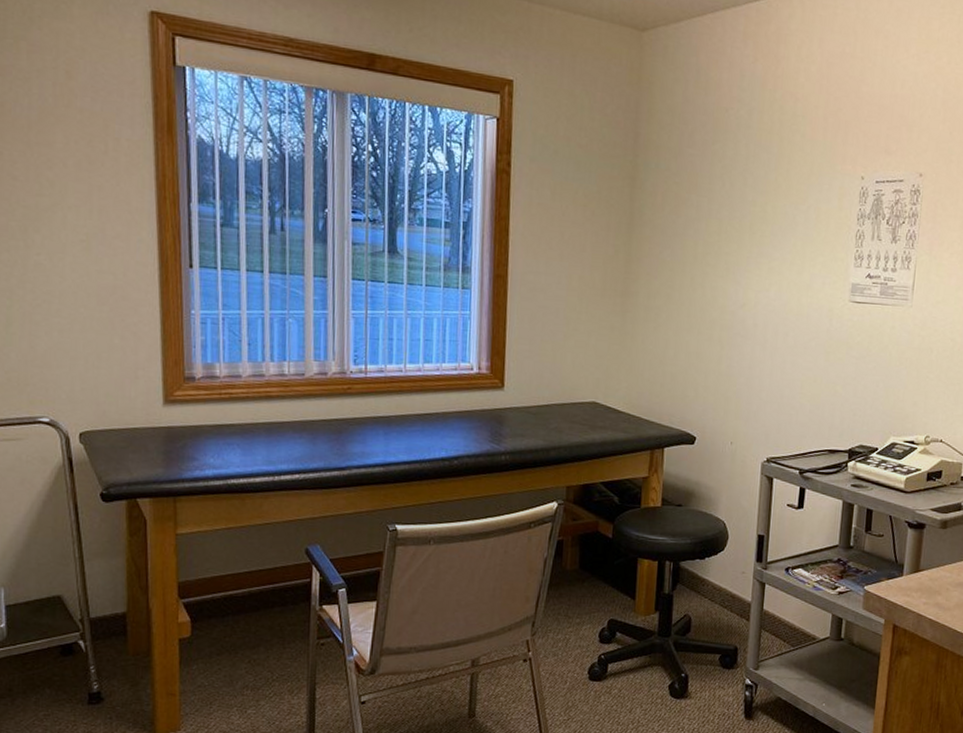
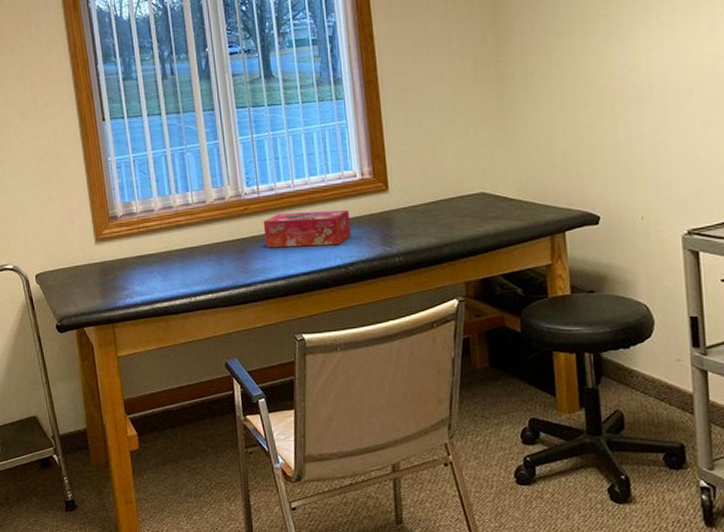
tissue box: none [366,398,461,437] -> present [263,210,352,248]

